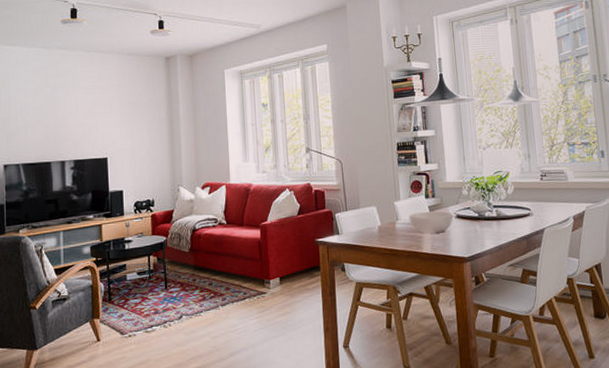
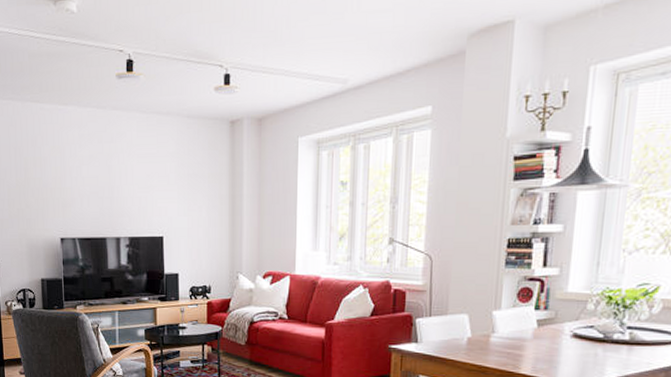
bowl: present [409,211,453,234] -> none [509,325,568,353]

